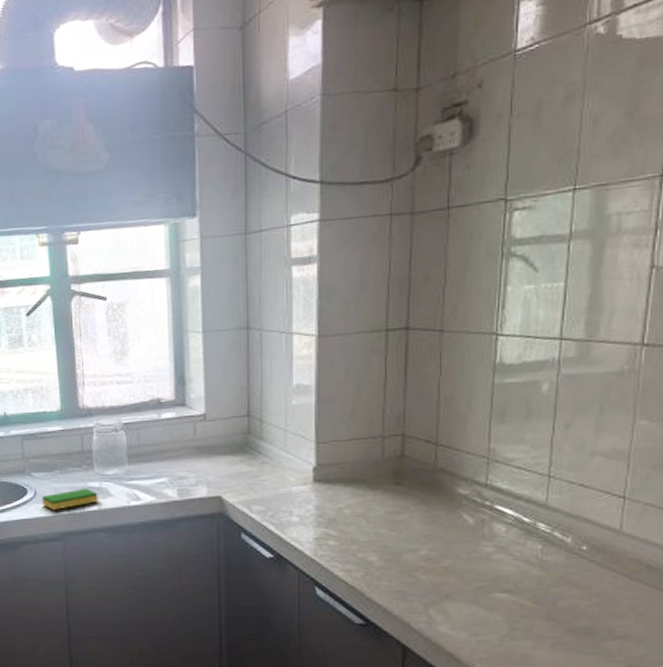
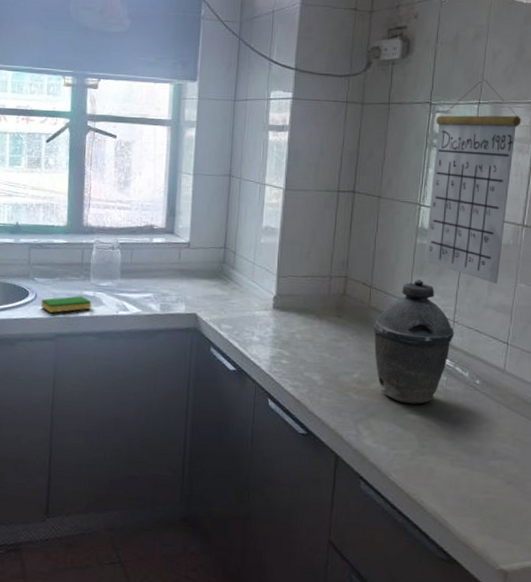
kettle: none [443,428,550,581] -> present [374,279,454,405]
calendar: none [505,155,637,424] -> present [424,79,522,284]

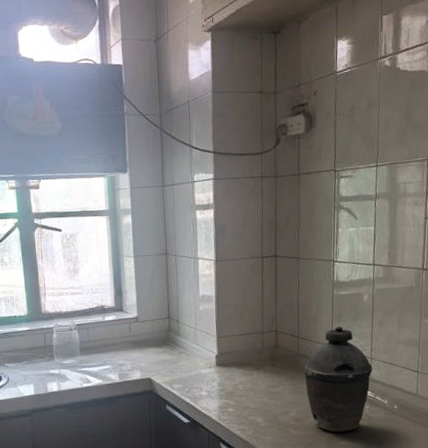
dish sponge: present [41,296,92,313] -> none [13,375,58,392]
calendar: present [424,79,522,284] -> none [340,144,415,322]

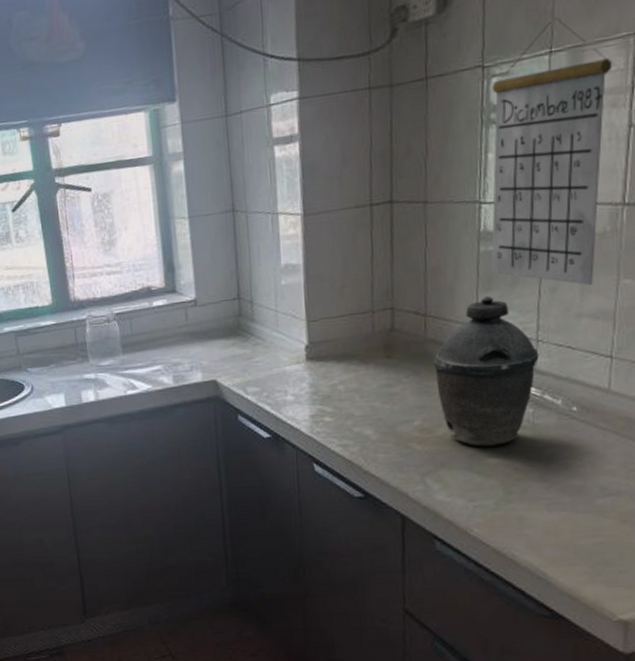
calendar: none [340,144,415,322] -> present [491,17,613,285]

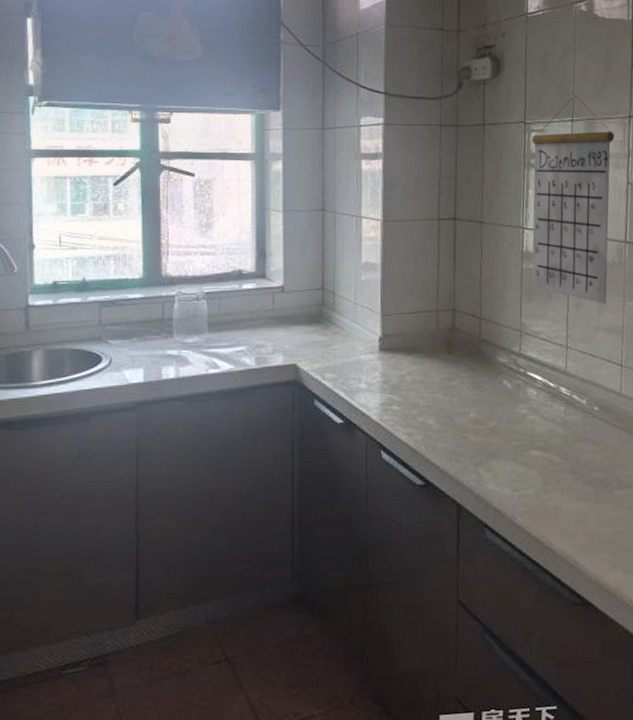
kettle: present [434,295,539,447] -> none [487,305,569,440]

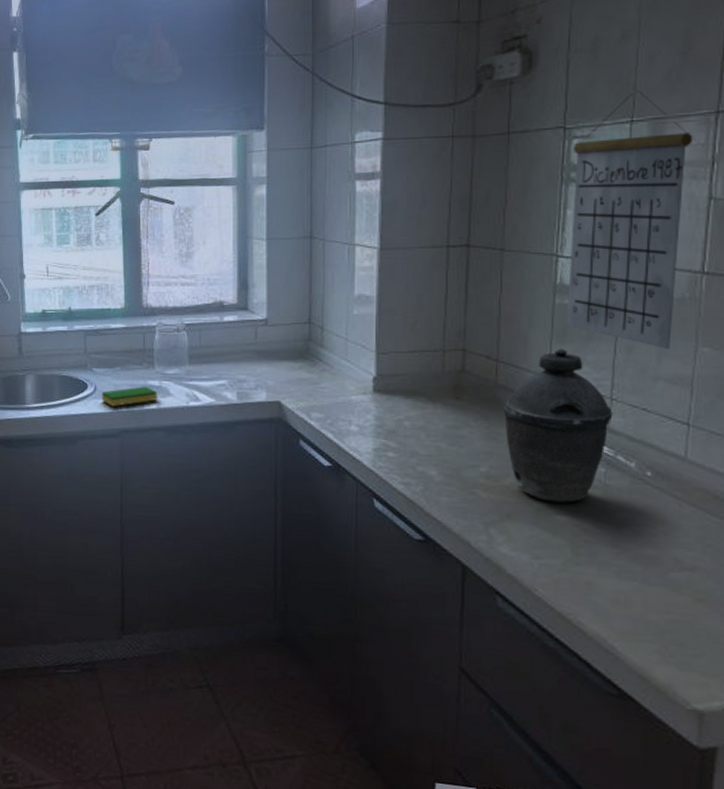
dish sponge: none [117,356,176,379] -> present [101,386,158,407]
kettle: none [487,305,569,440] -> present [504,348,613,503]

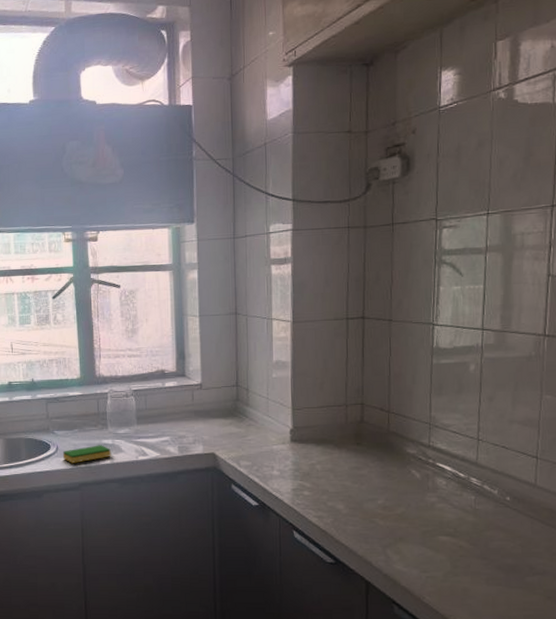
kettle: present [504,348,613,503] -> none [395,399,480,526]
calendar: present [566,90,693,349] -> none [442,188,535,398]

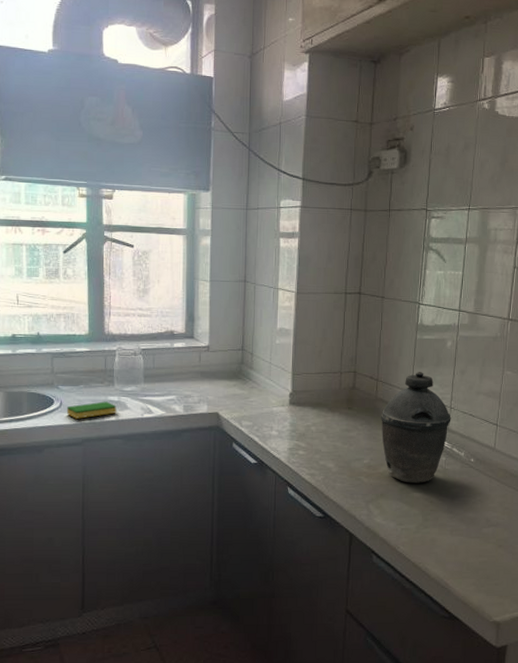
kettle: none [395,399,480,526] -> present [381,371,451,483]

